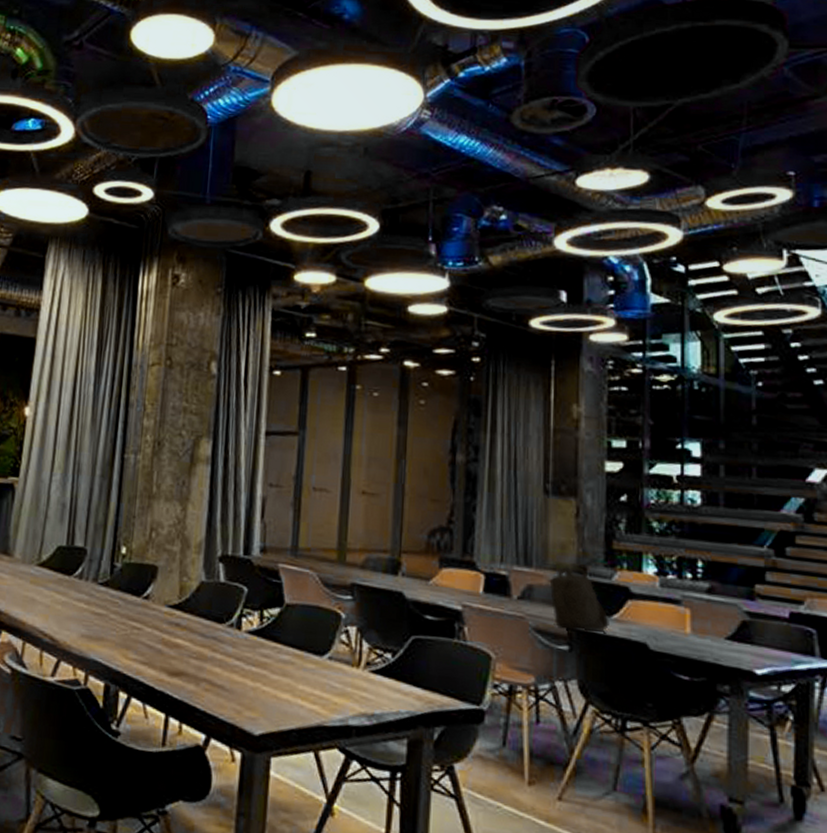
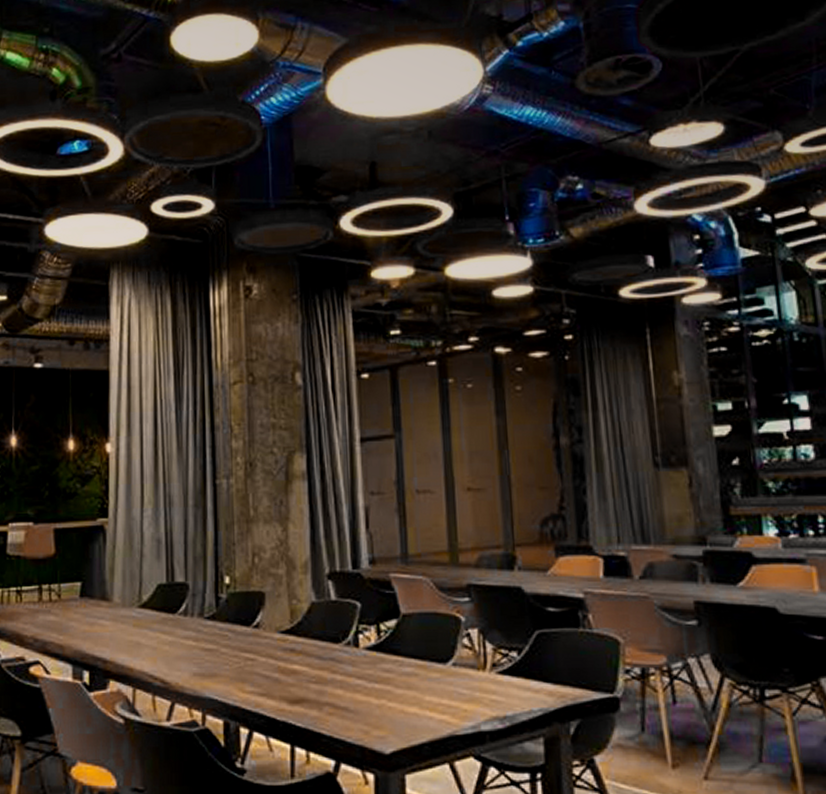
shoulder bag: present [549,566,609,633] -> none [670,538,736,605]

